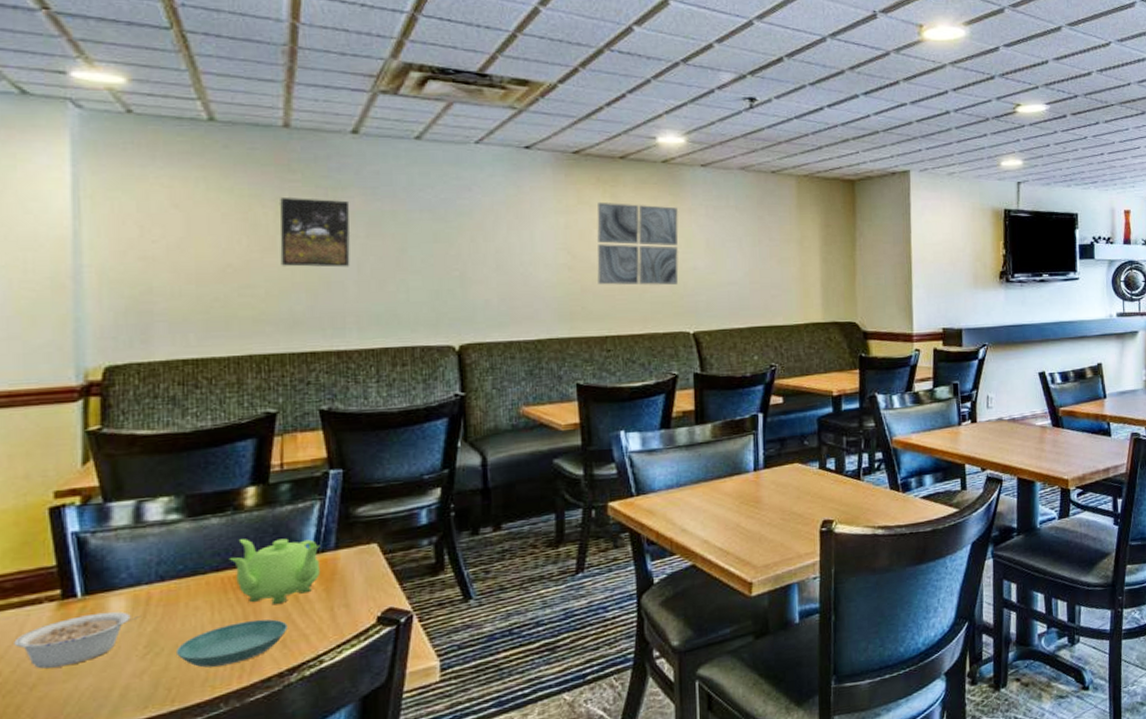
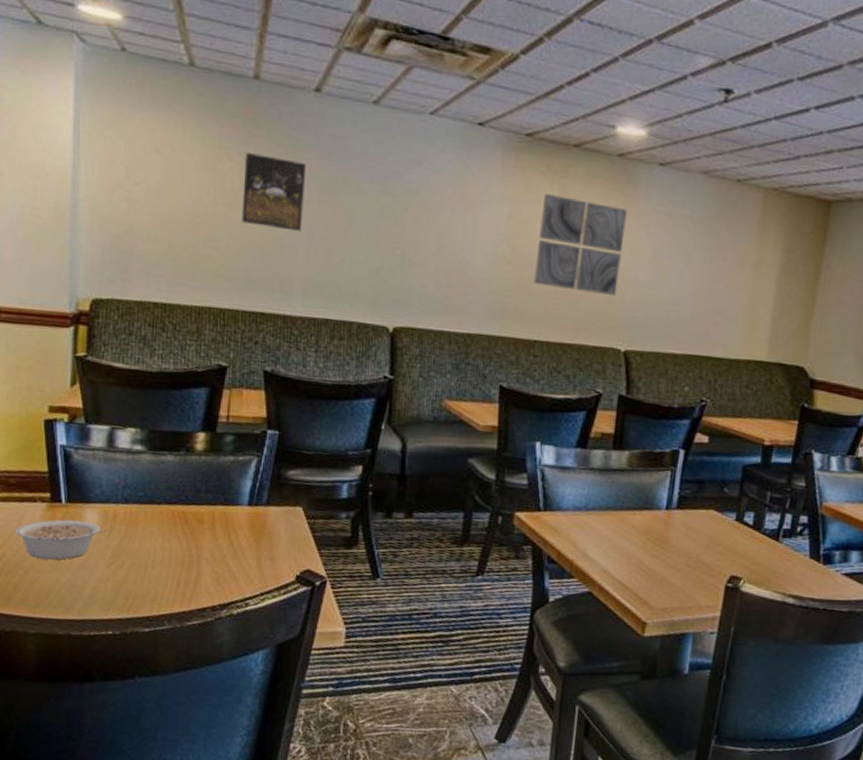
saucer: present [175,619,288,668] -> none [133,553,222,590]
teapot: present [229,538,321,604] -> none [179,479,254,545]

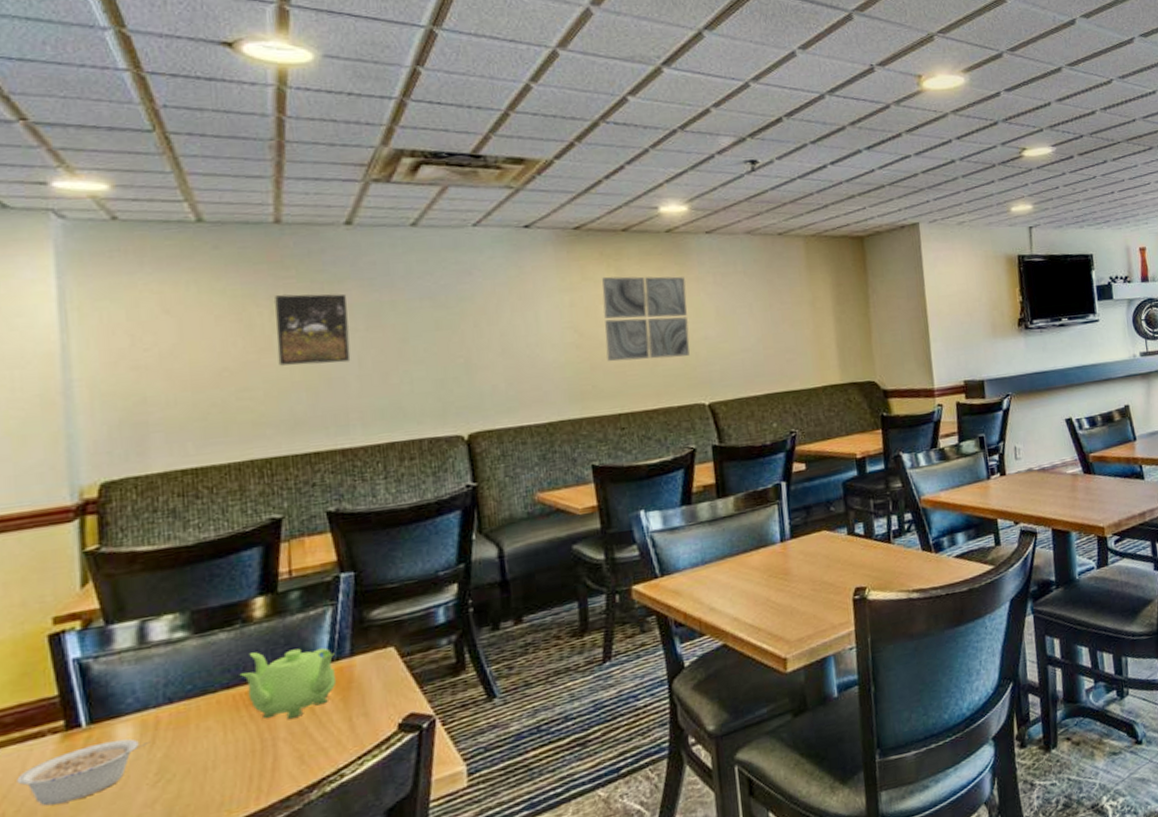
teapot: none [179,479,254,545] -> present [239,648,337,719]

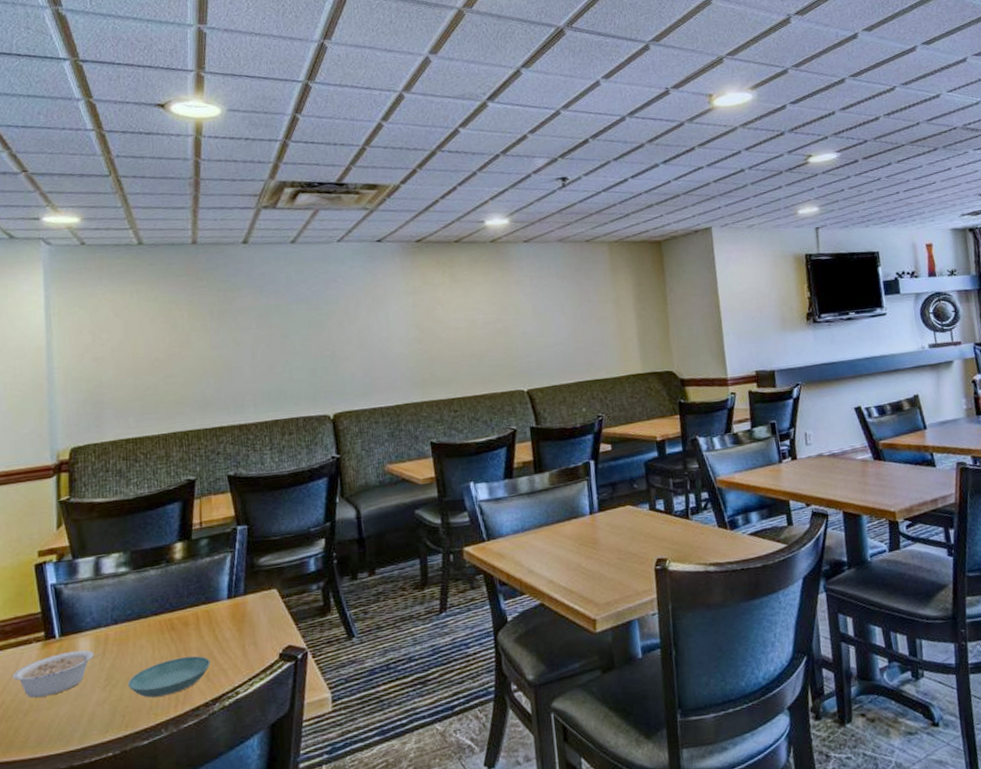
saucer: none [188,734,305,792] -> present [127,656,210,698]
teapot: present [239,648,337,719] -> none [164,586,234,643]
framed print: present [275,293,351,366] -> none [192,299,246,357]
wall art: present [602,276,690,362] -> none [438,280,511,354]

